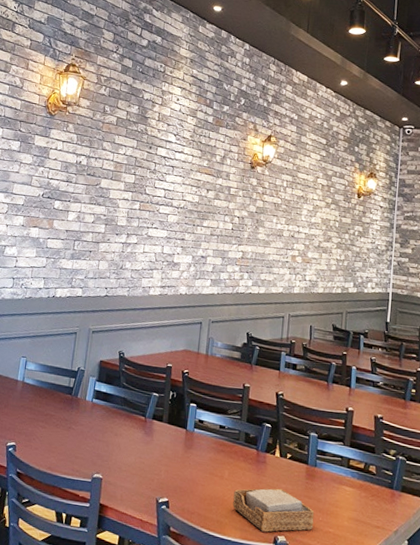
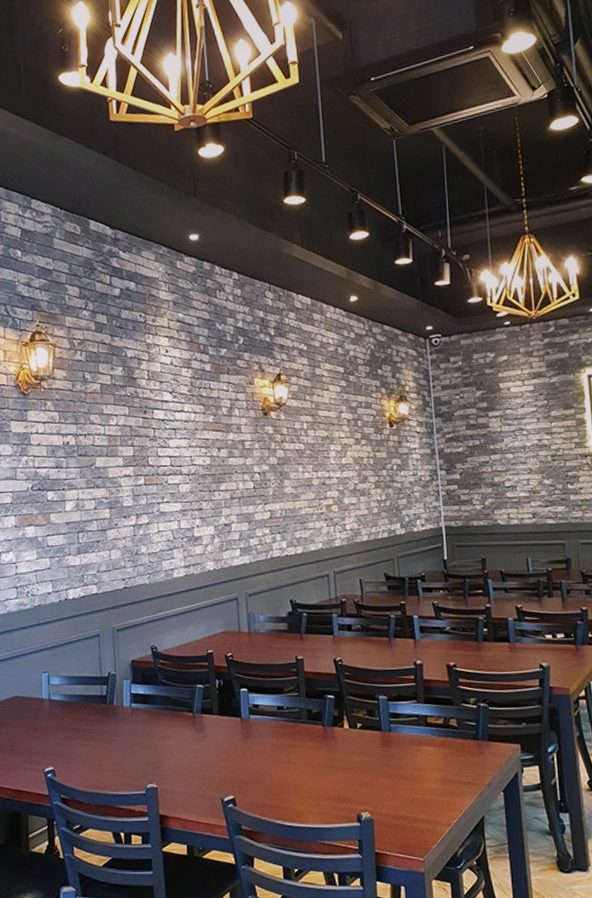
napkin holder: present [233,488,315,532] -> none [305,762,398,812]

